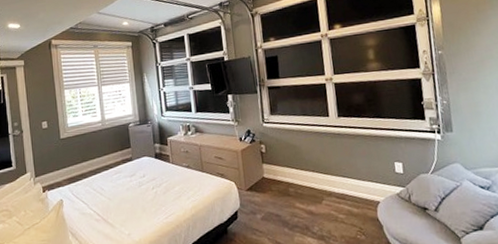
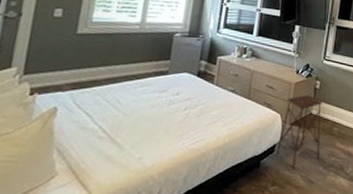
side table: none [238,159,282,233] -> present [276,95,323,169]

